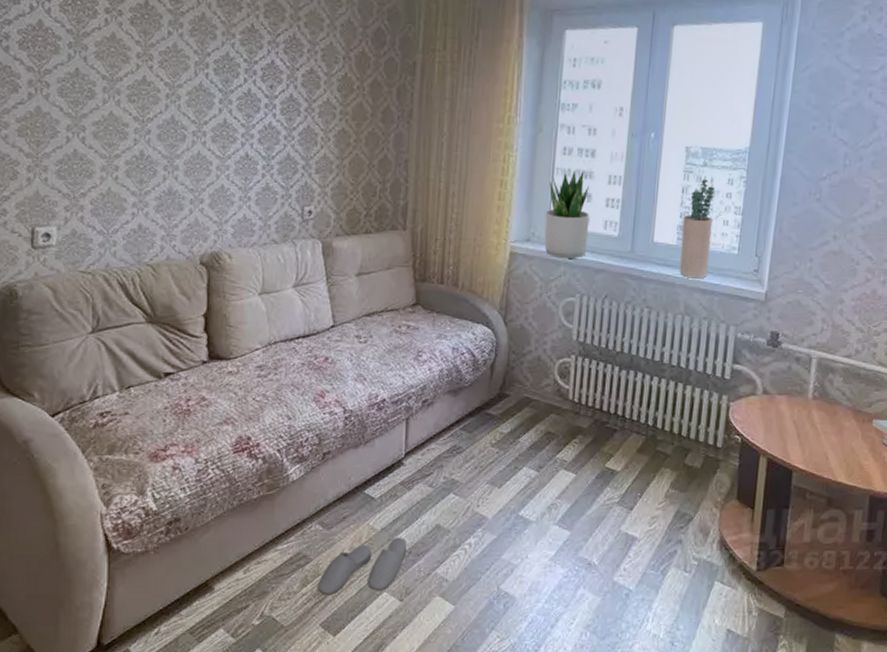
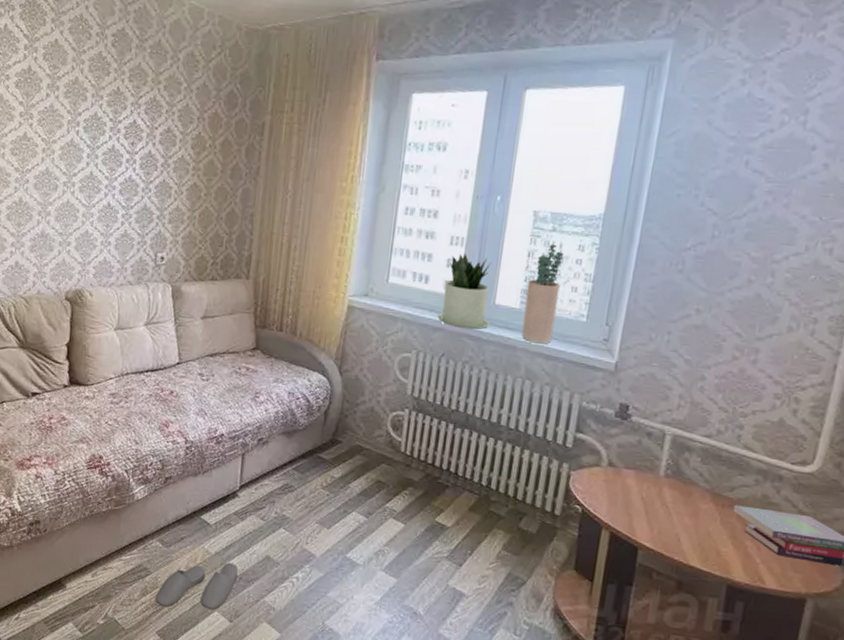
planter: present [544,170,590,260] -> none [382,230,431,317]
planter: none [599,191,650,269] -> present [437,253,492,330]

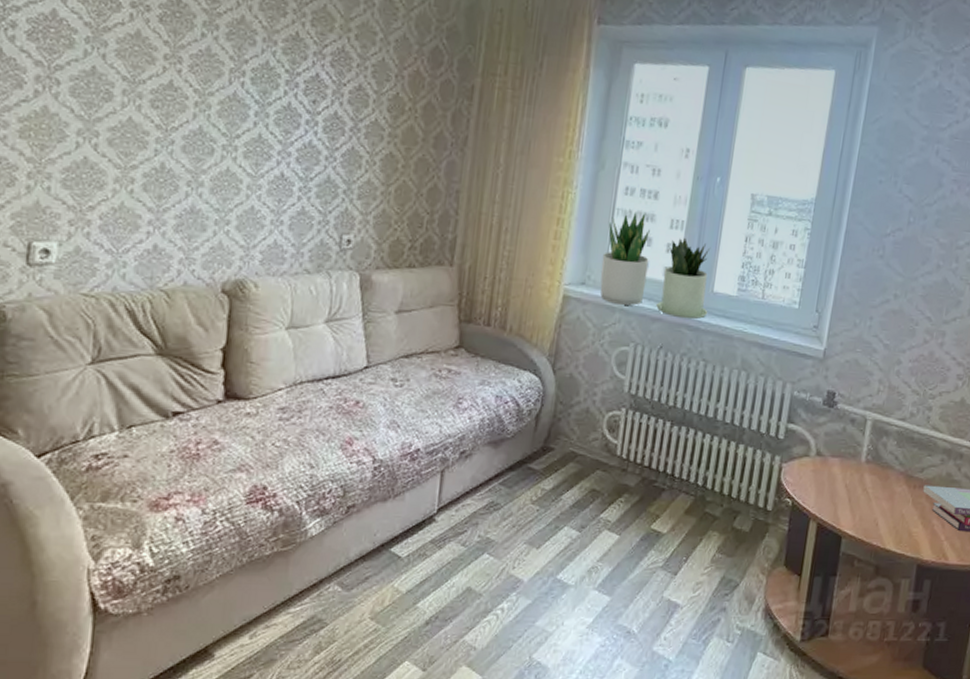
slippers: present [155,562,238,610] -> none [331,600,434,664]
planter: none [382,230,431,317] -> present [600,212,651,306]
vase: present [520,241,565,346] -> none [737,225,779,334]

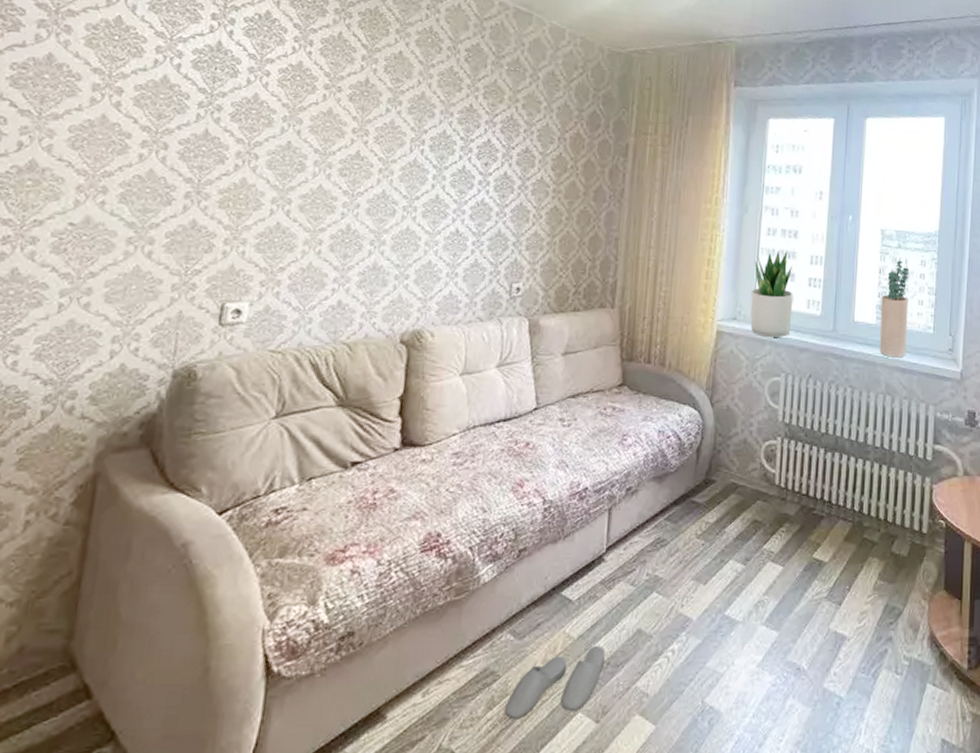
slippers: none [331,600,434,664] -> present [504,645,605,720]
planter: present [656,237,711,320] -> none [803,271,851,348]
vase: none [737,225,779,334] -> present [879,257,910,359]

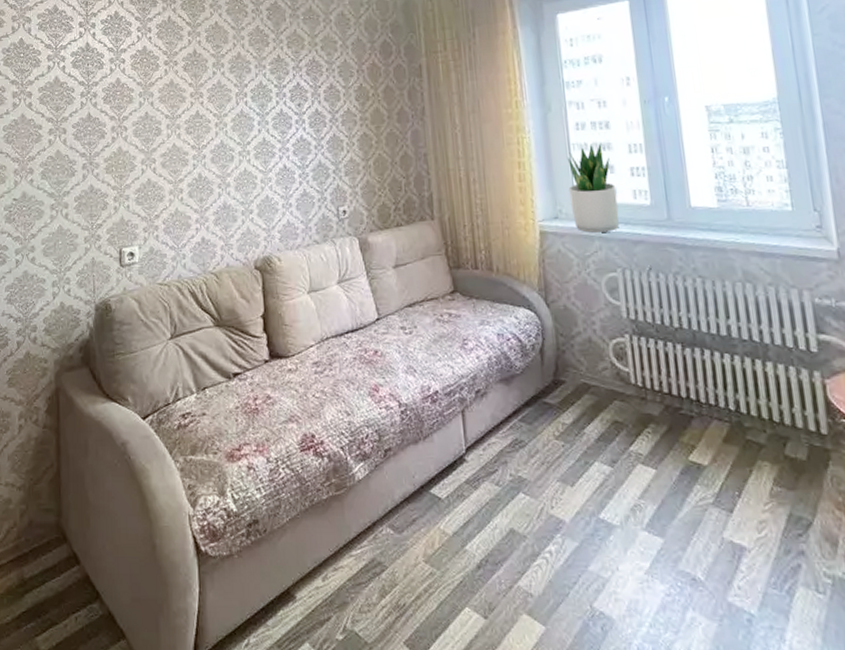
slippers: present [504,645,605,720] -> none [395,542,483,609]
vase: present [879,257,910,359] -> none [719,132,762,243]

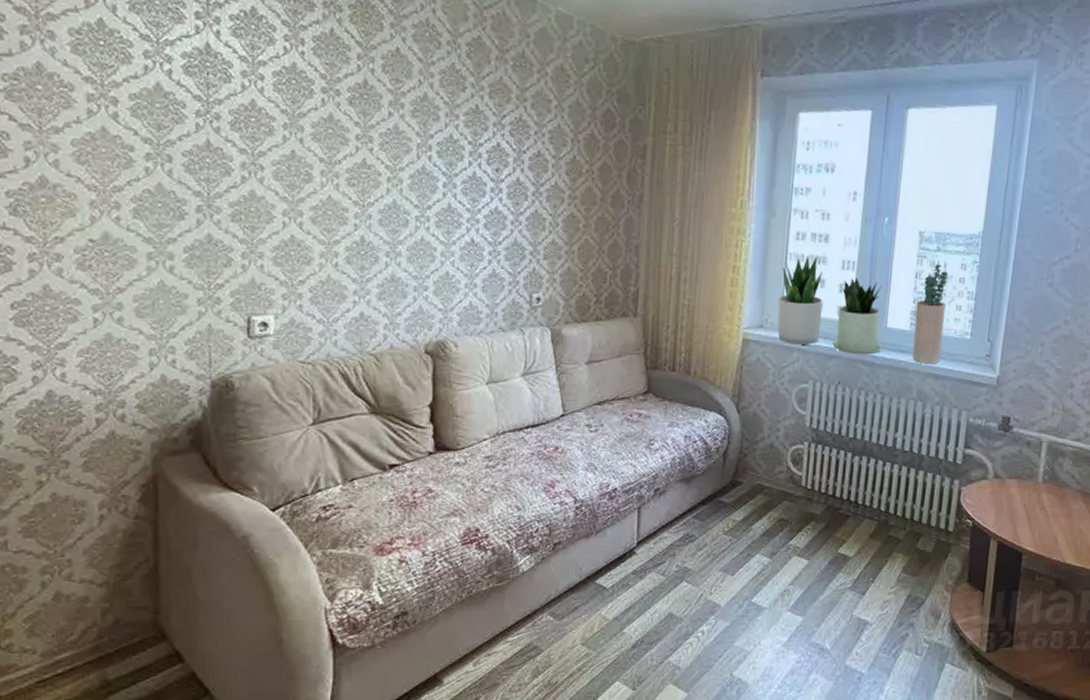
planter: none [632,159,692,238] -> present [832,277,883,355]
vase: none [719,132,762,243] -> present [911,261,949,366]

